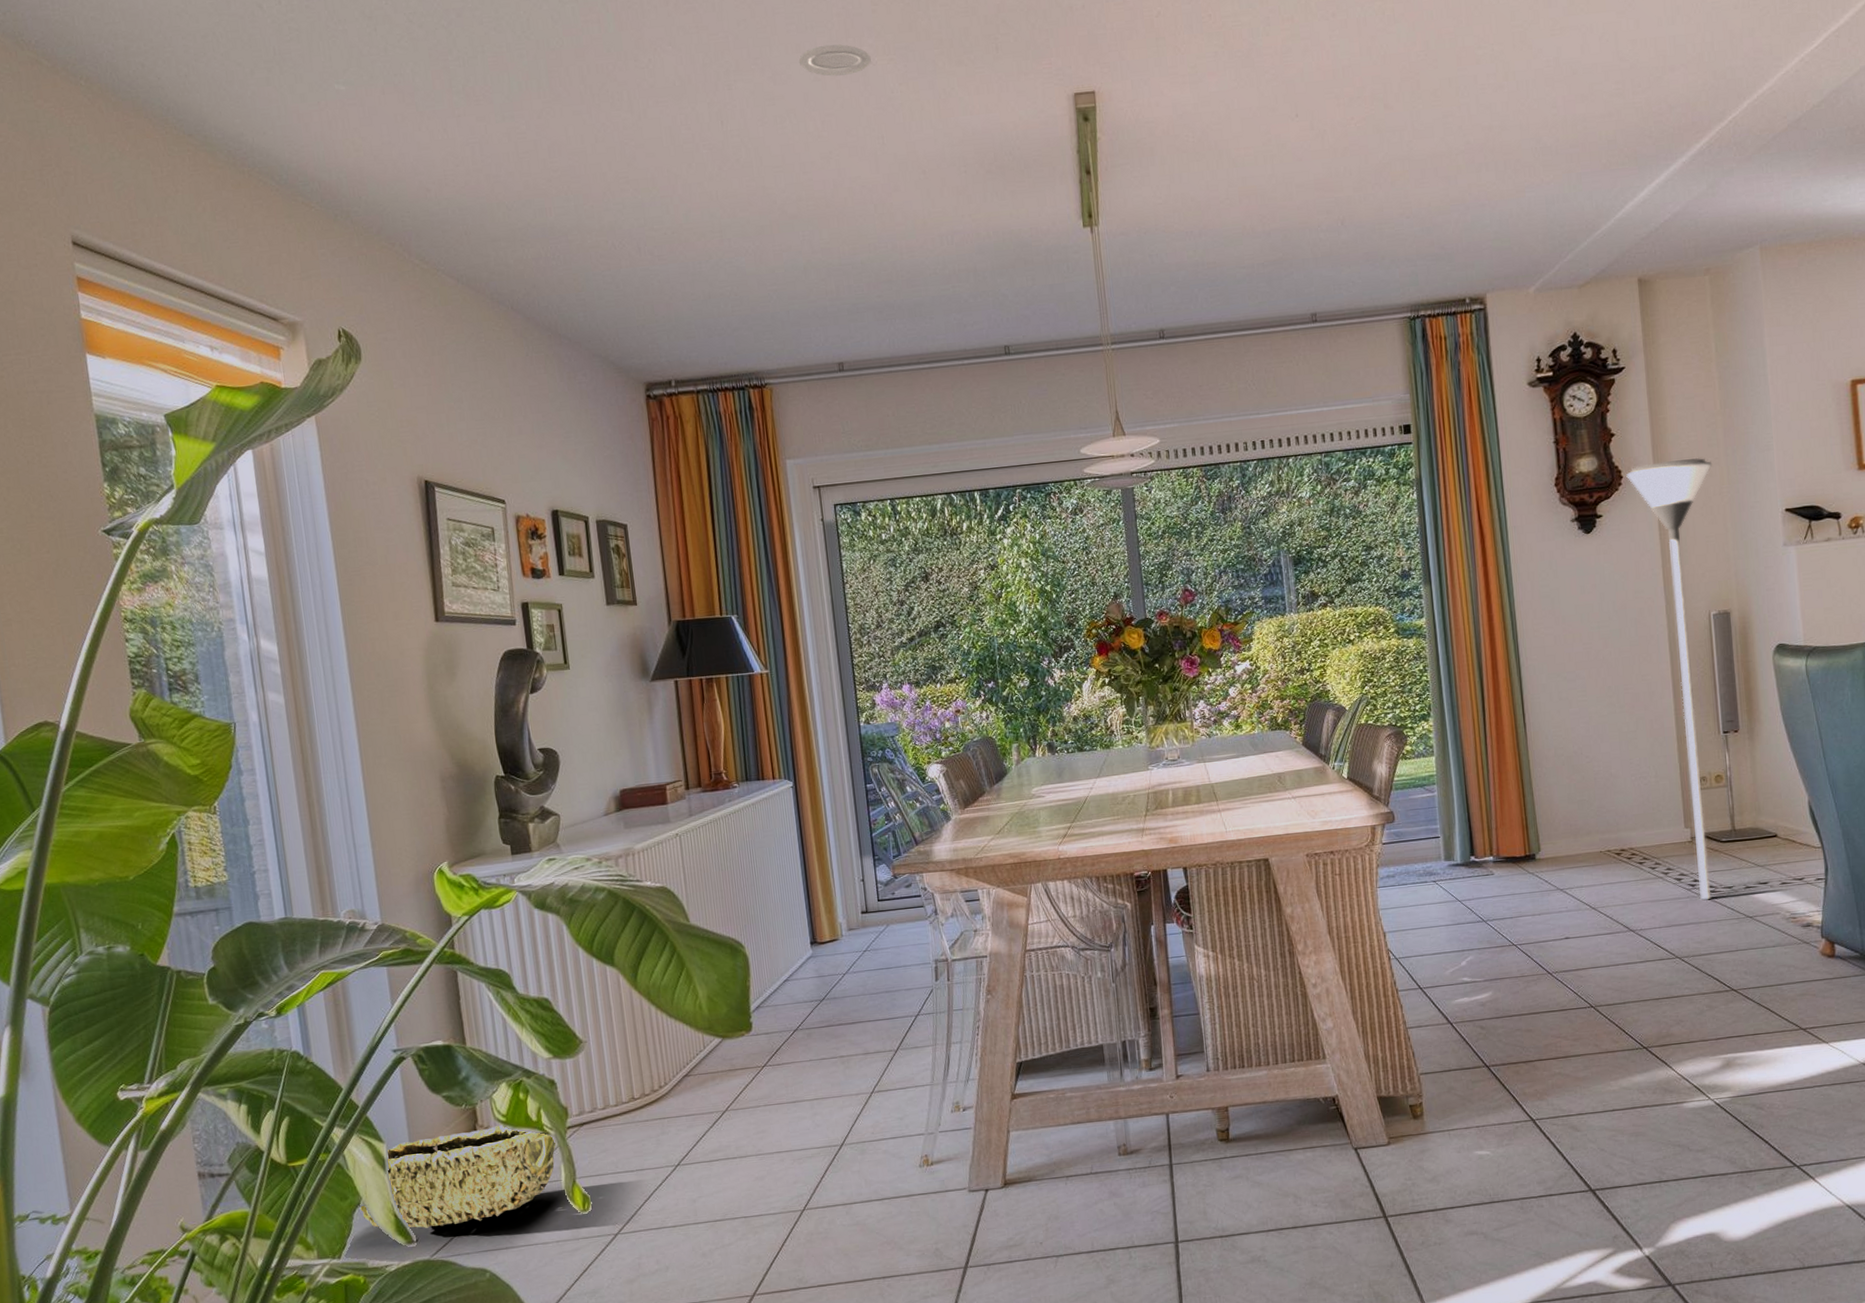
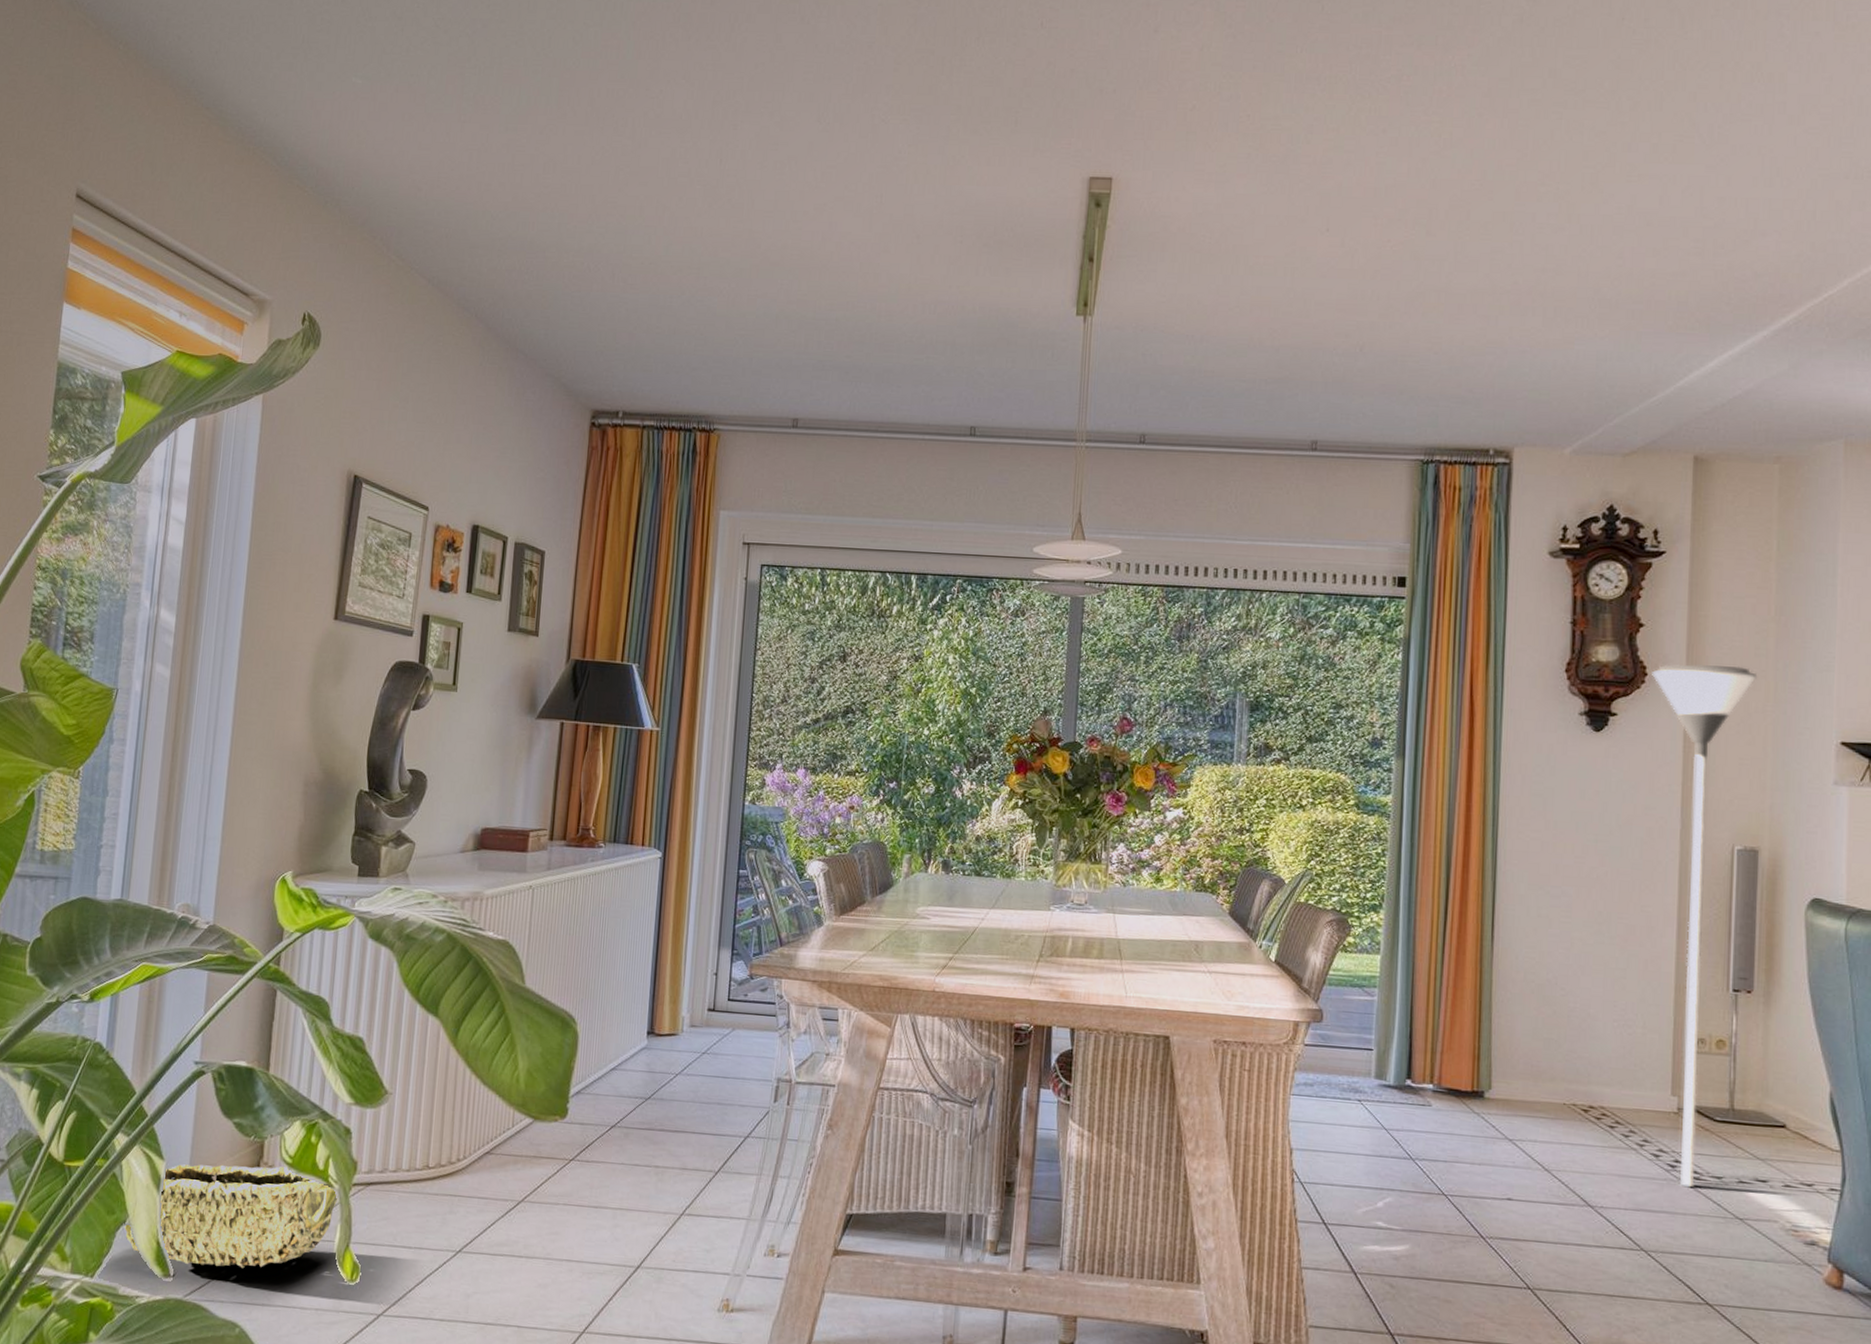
recessed light: present [798,44,871,77] -> none [809,97,884,130]

